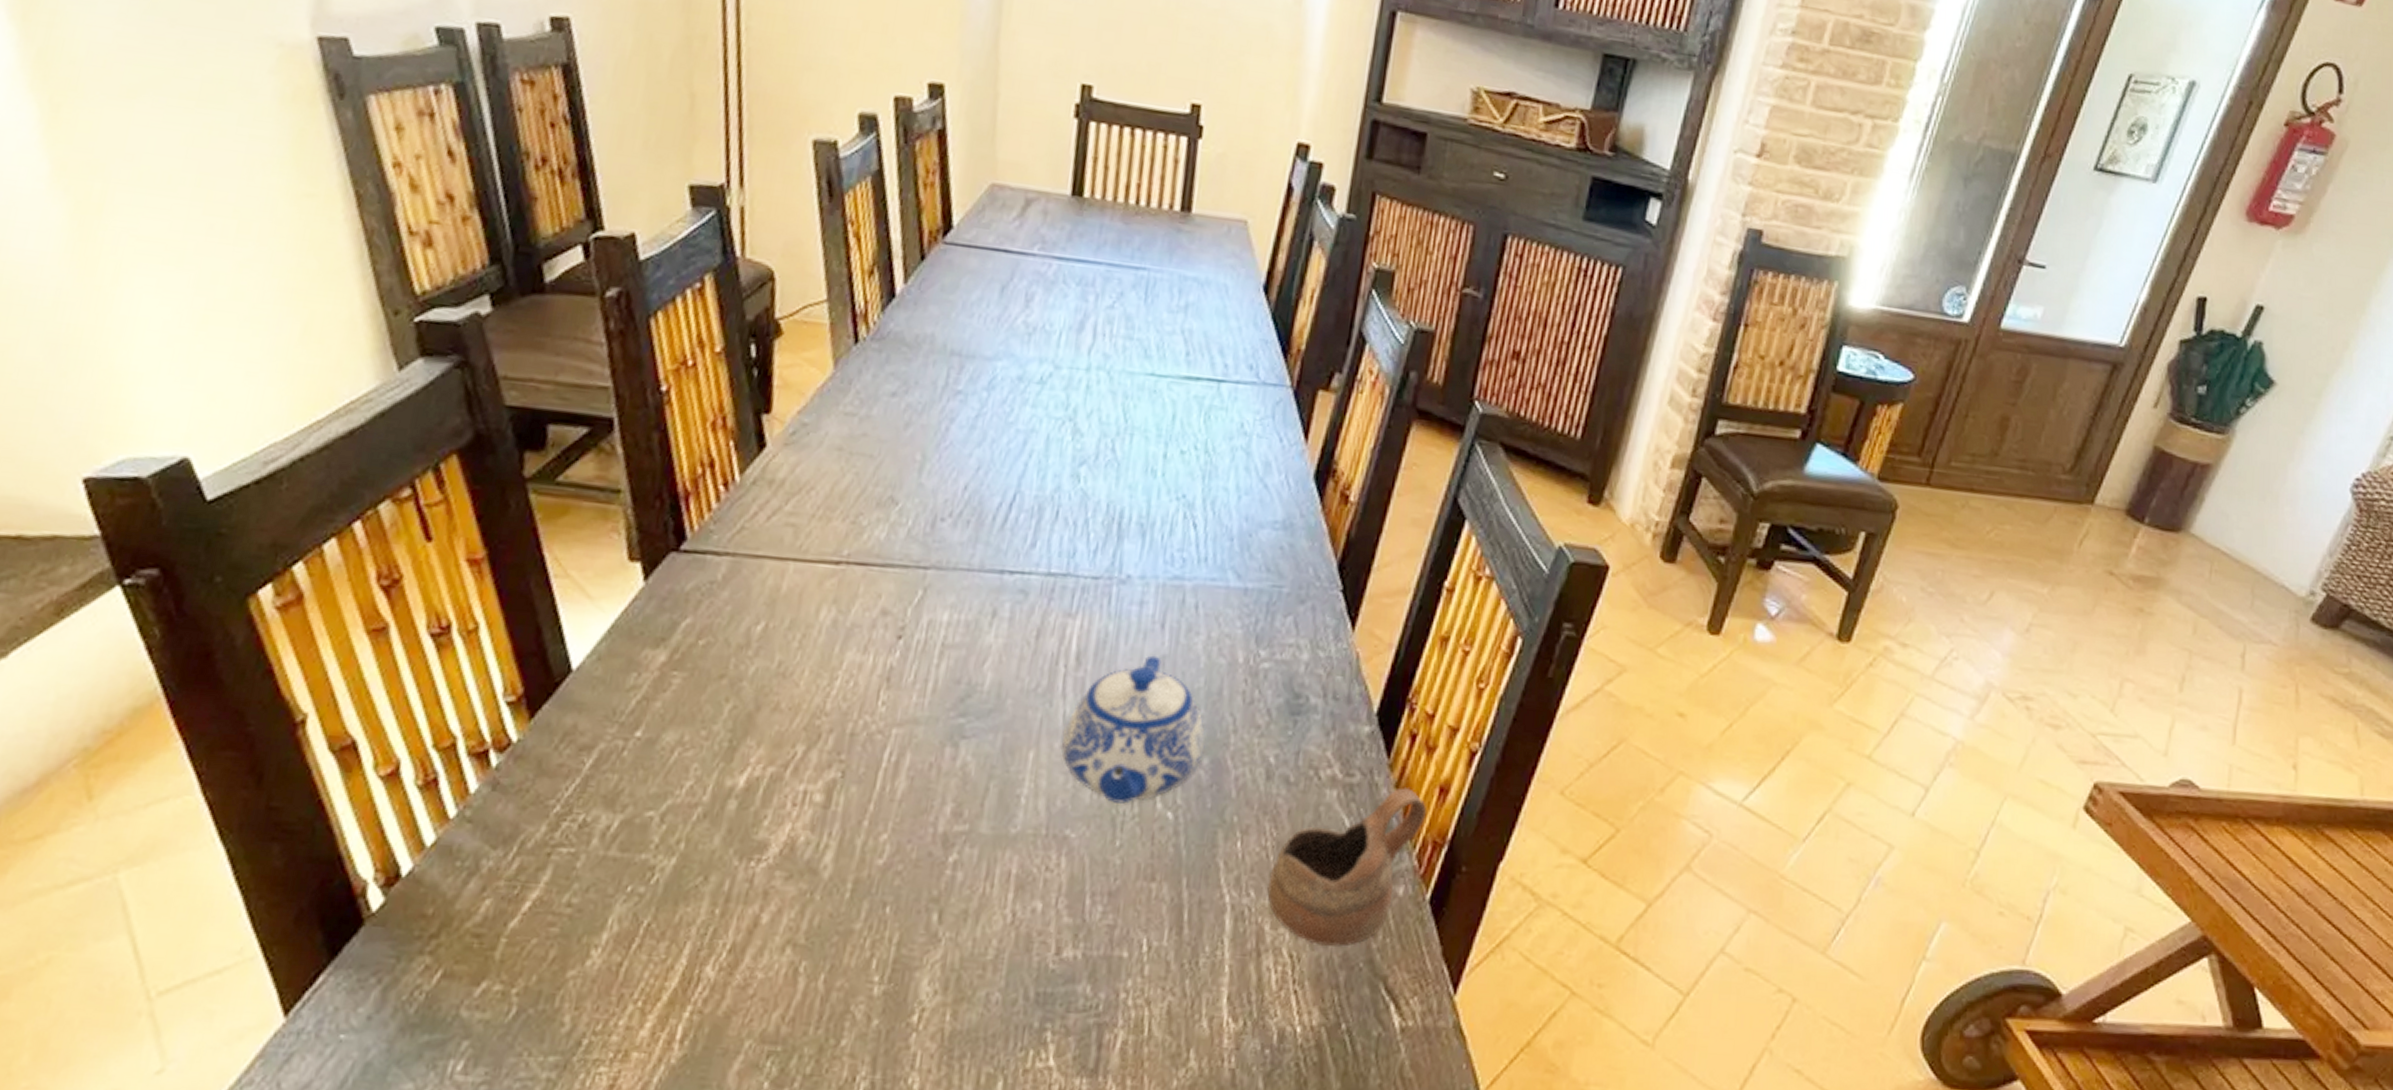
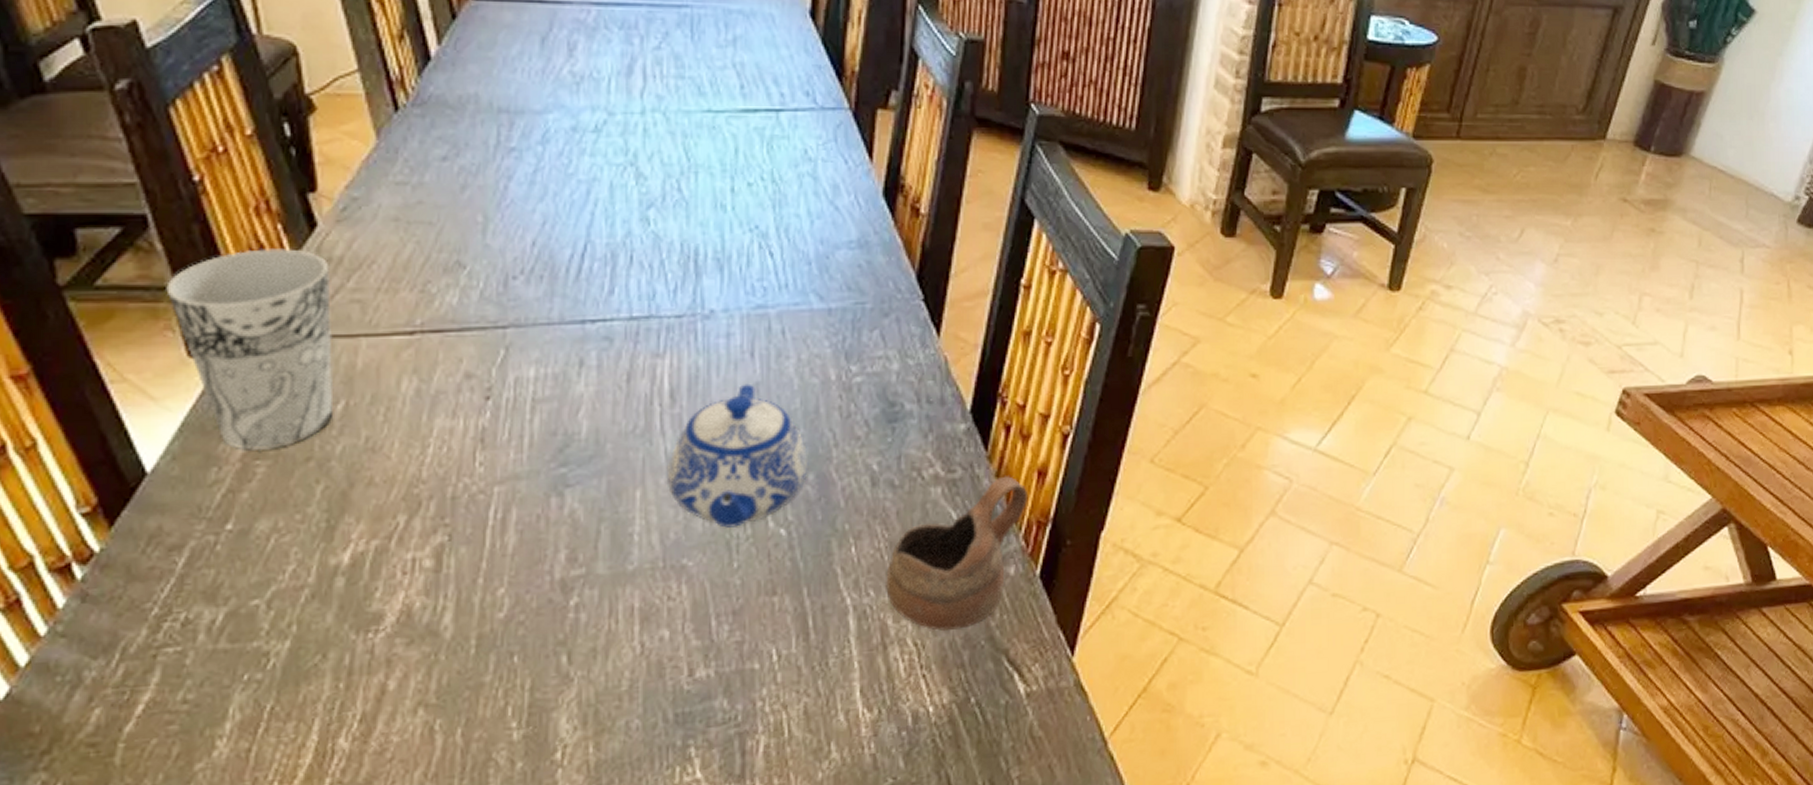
cup: none [619,463,772,662] -> present [166,249,334,450]

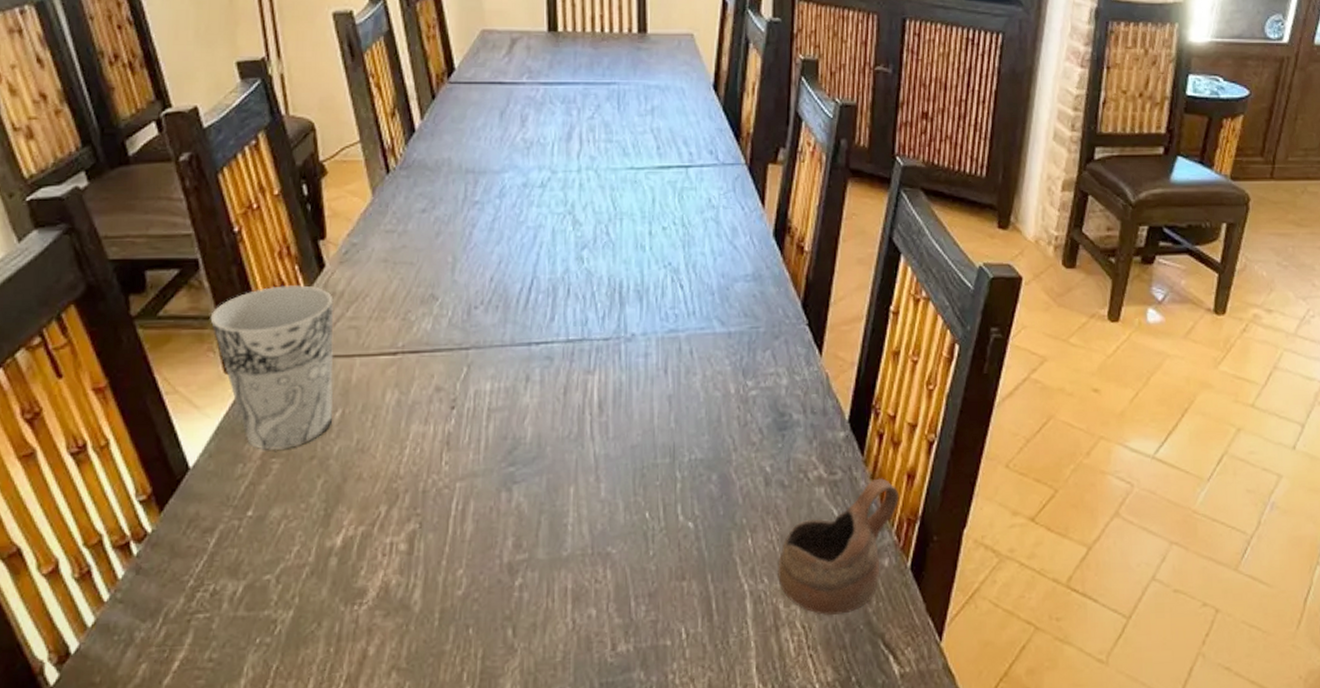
teapot: present [666,383,809,528] -> none [595,396,712,520]

